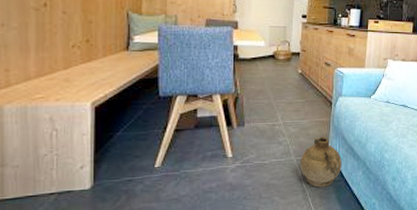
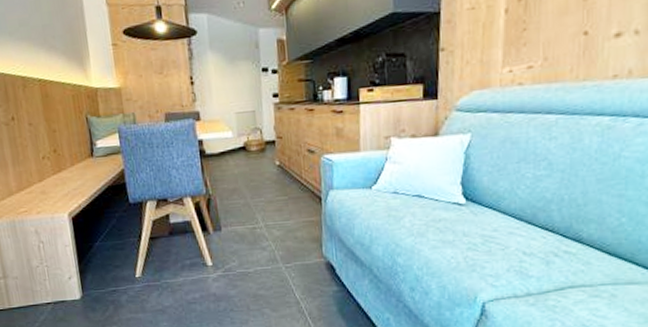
ceramic jug: present [300,137,342,188] -> none [290,239,342,299]

